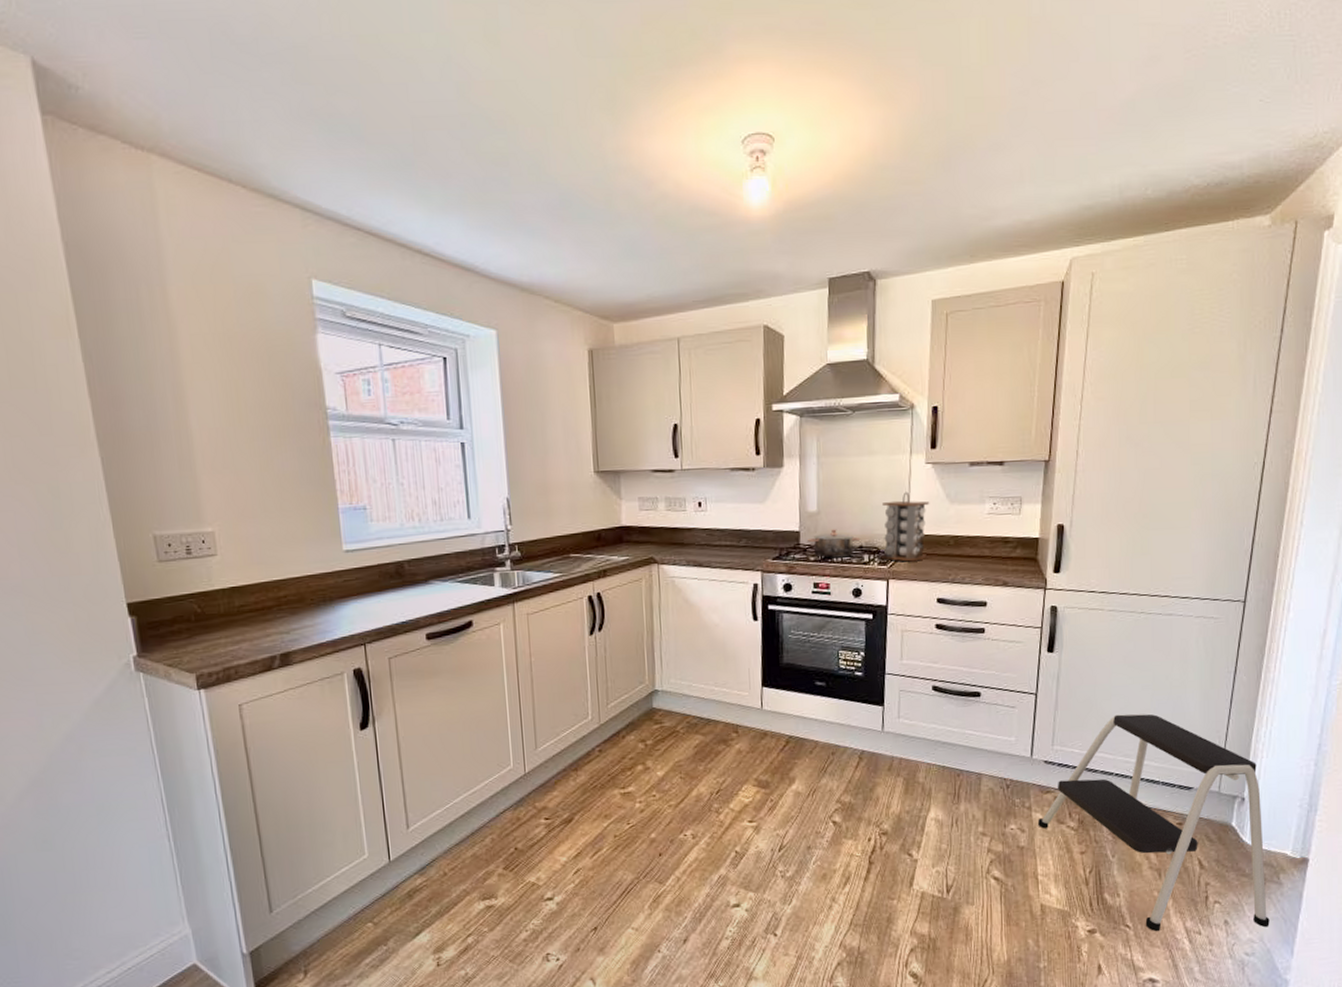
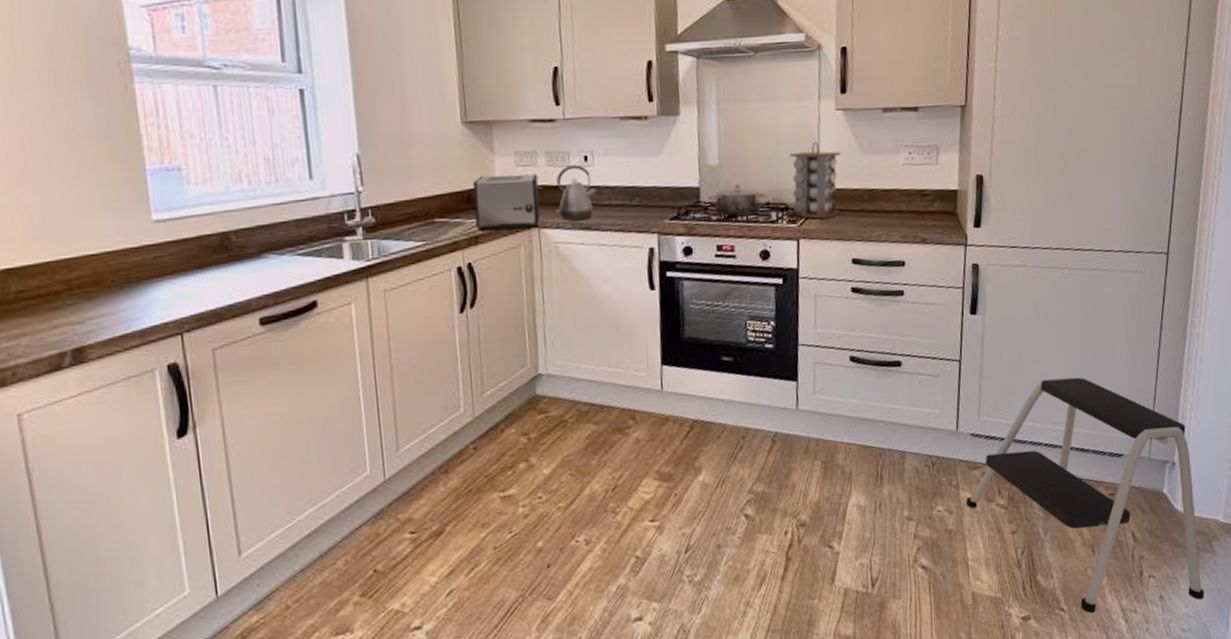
toaster: none [603,517,662,565] -> present [473,174,543,231]
kettle: none [673,509,710,559] -> present [556,164,598,221]

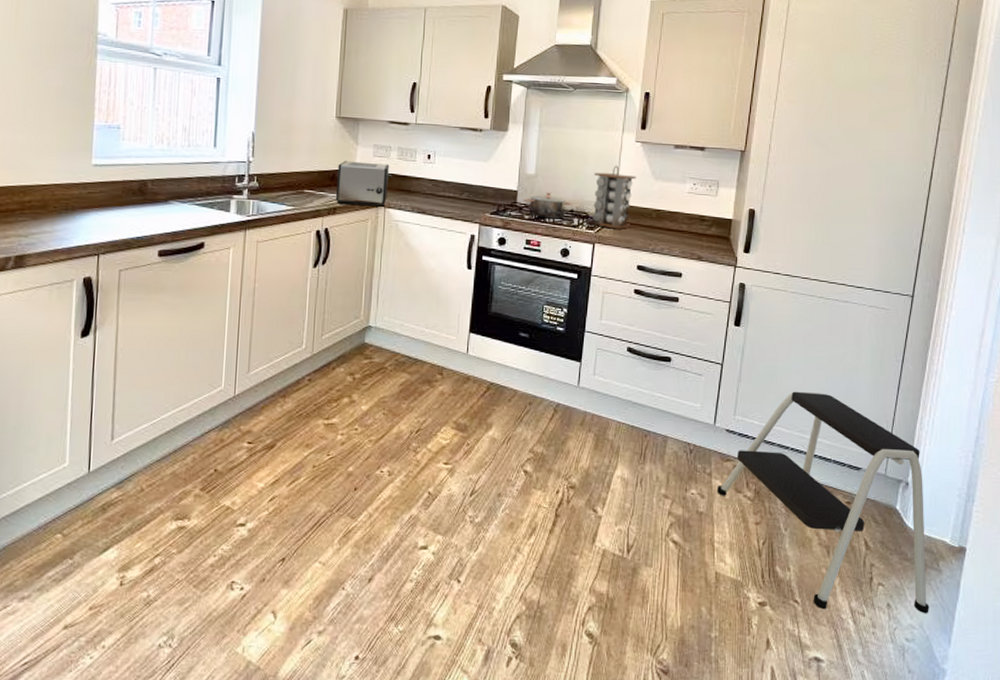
kettle: present [556,164,598,221] -> none [400,160,436,206]

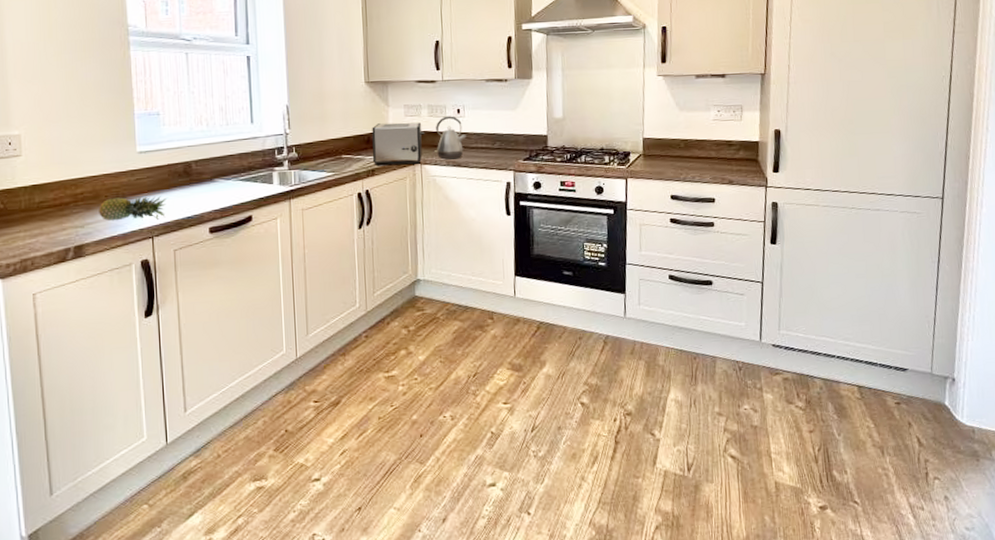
fruit: none [45,209,117,237] -> present [99,196,167,222]
kettle: none [400,160,436,206] -> present [435,116,468,160]
cooking pot: present [524,192,572,219] -> none [554,133,602,160]
spice rack: present [589,165,637,229] -> none [620,100,662,163]
step stool: present [717,391,929,614] -> none [769,300,986,508]

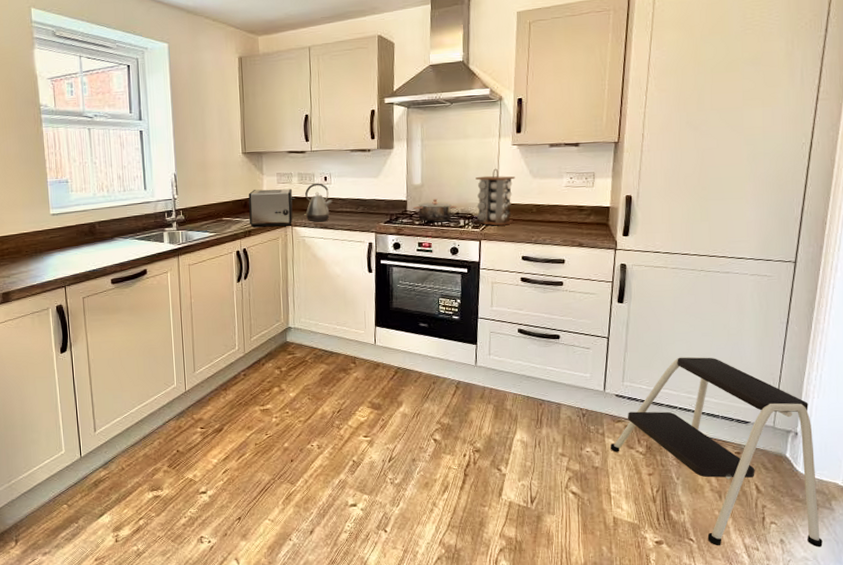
fruit: present [99,196,167,222] -> none [21,252,76,273]
cooking pot: none [554,133,602,160] -> present [413,199,457,223]
spice rack: none [620,100,662,163] -> present [474,168,516,226]
step stool: none [769,300,986,508] -> present [611,356,823,548]

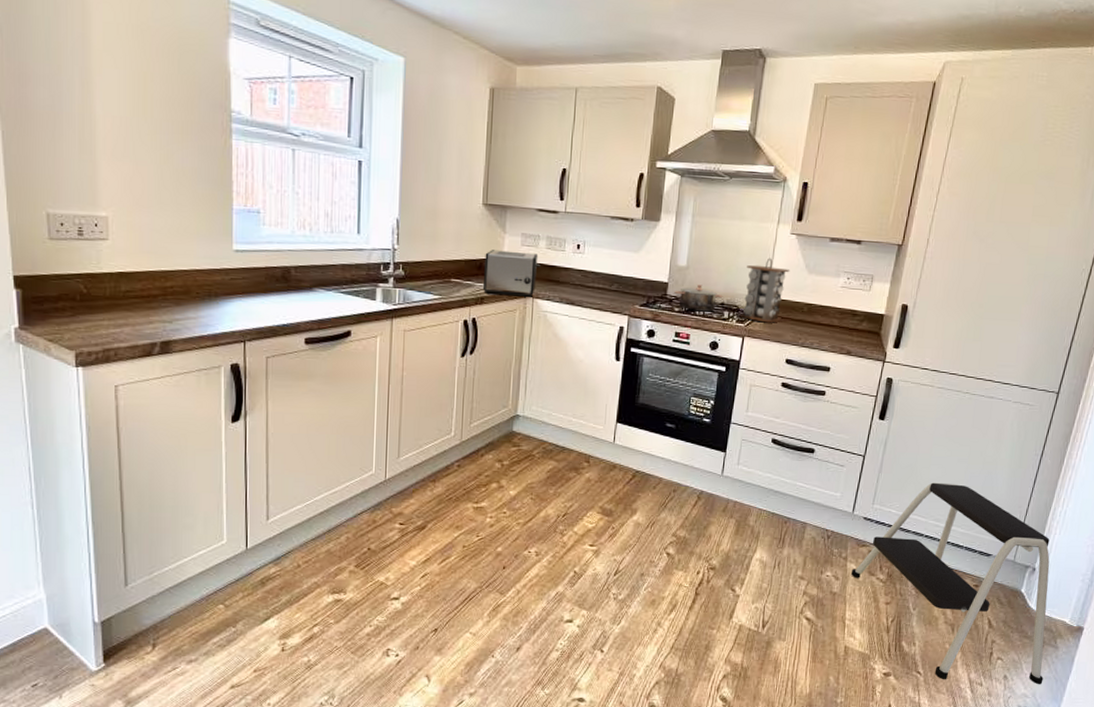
kettle: present [304,183,334,222] -> none [549,250,585,297]

